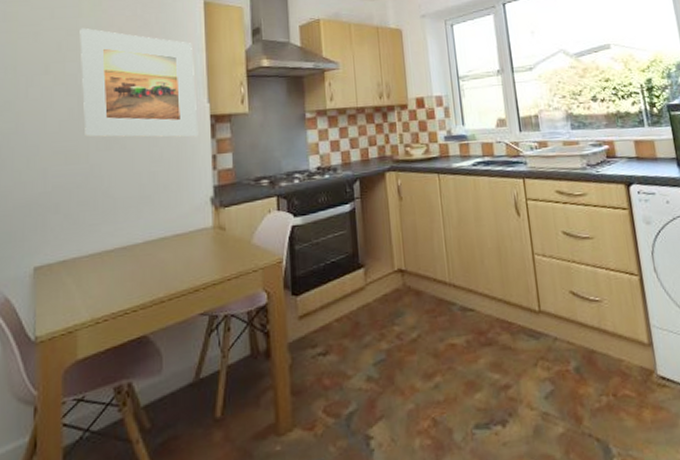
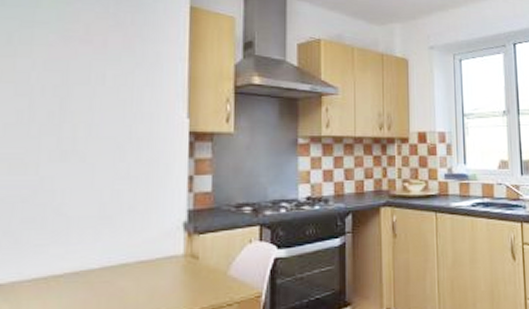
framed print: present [80,27,199,137] -> none [35,20,174,155]

